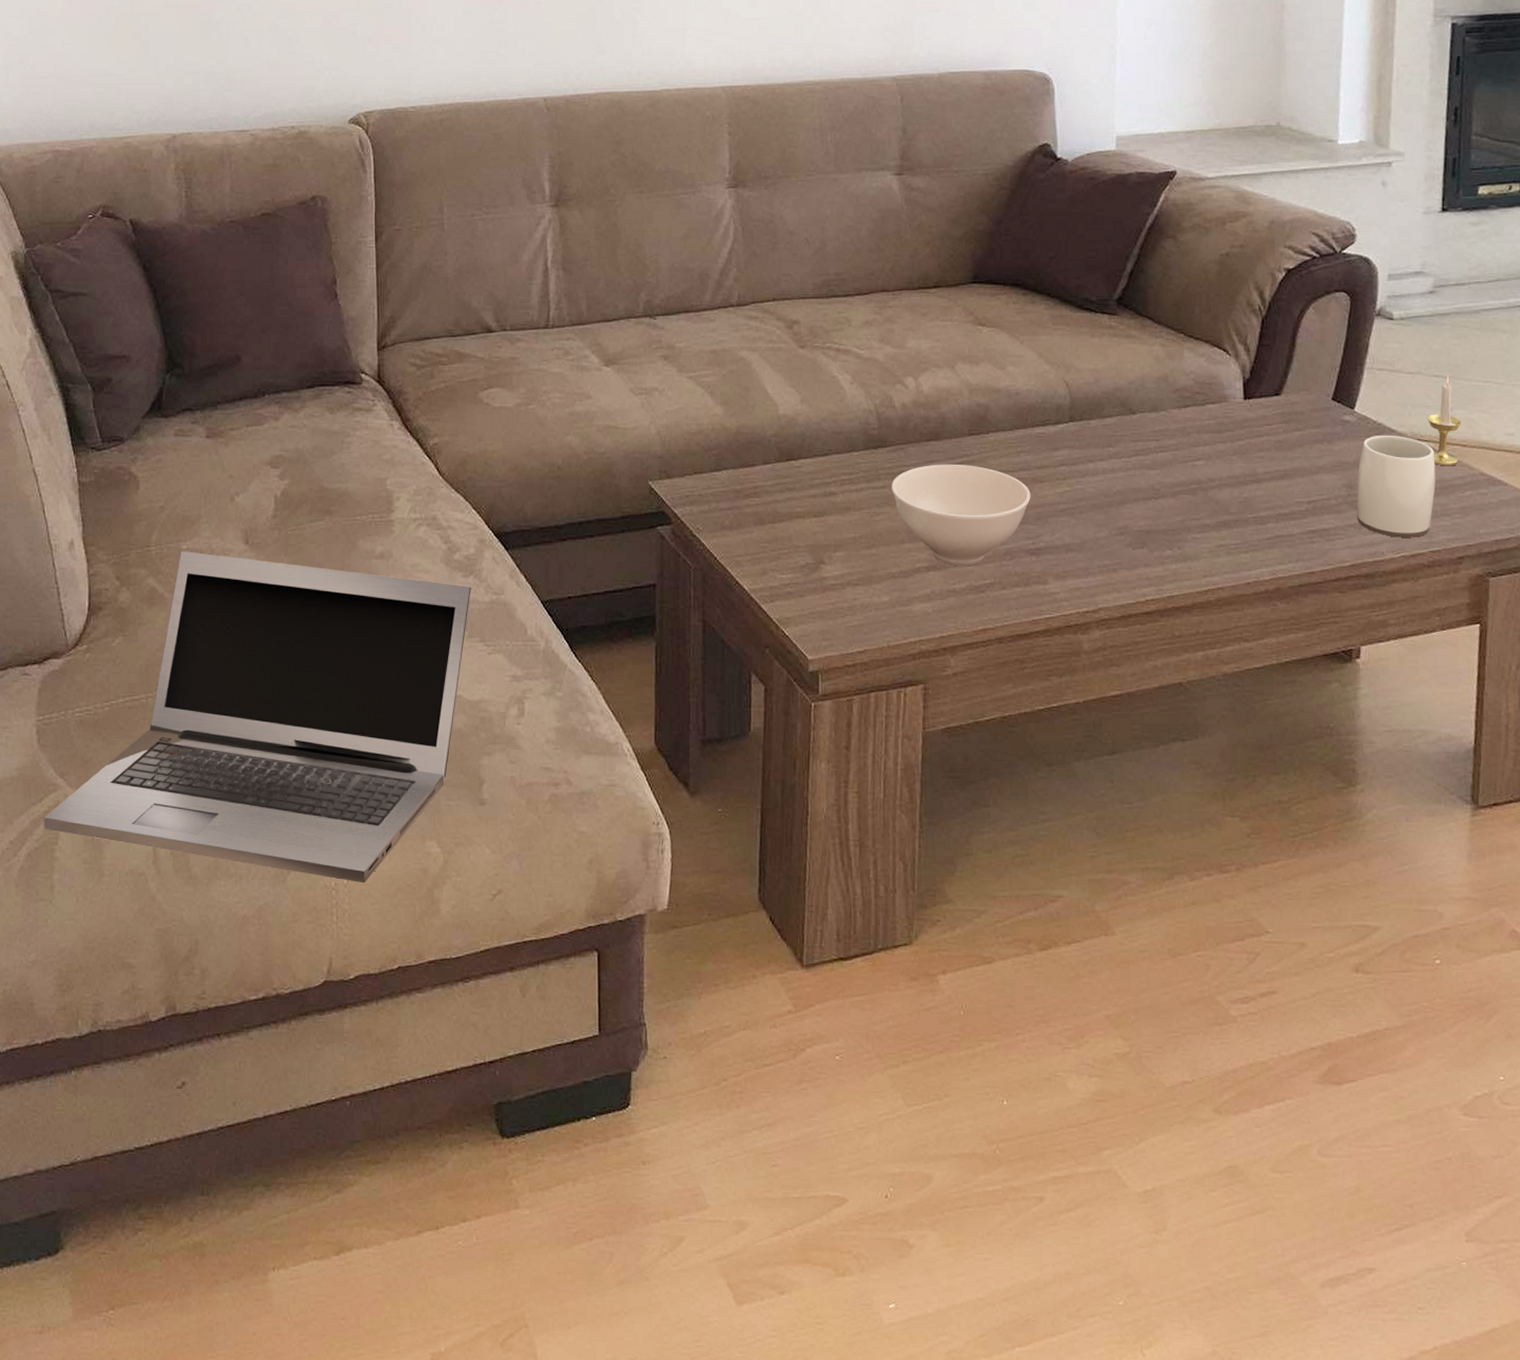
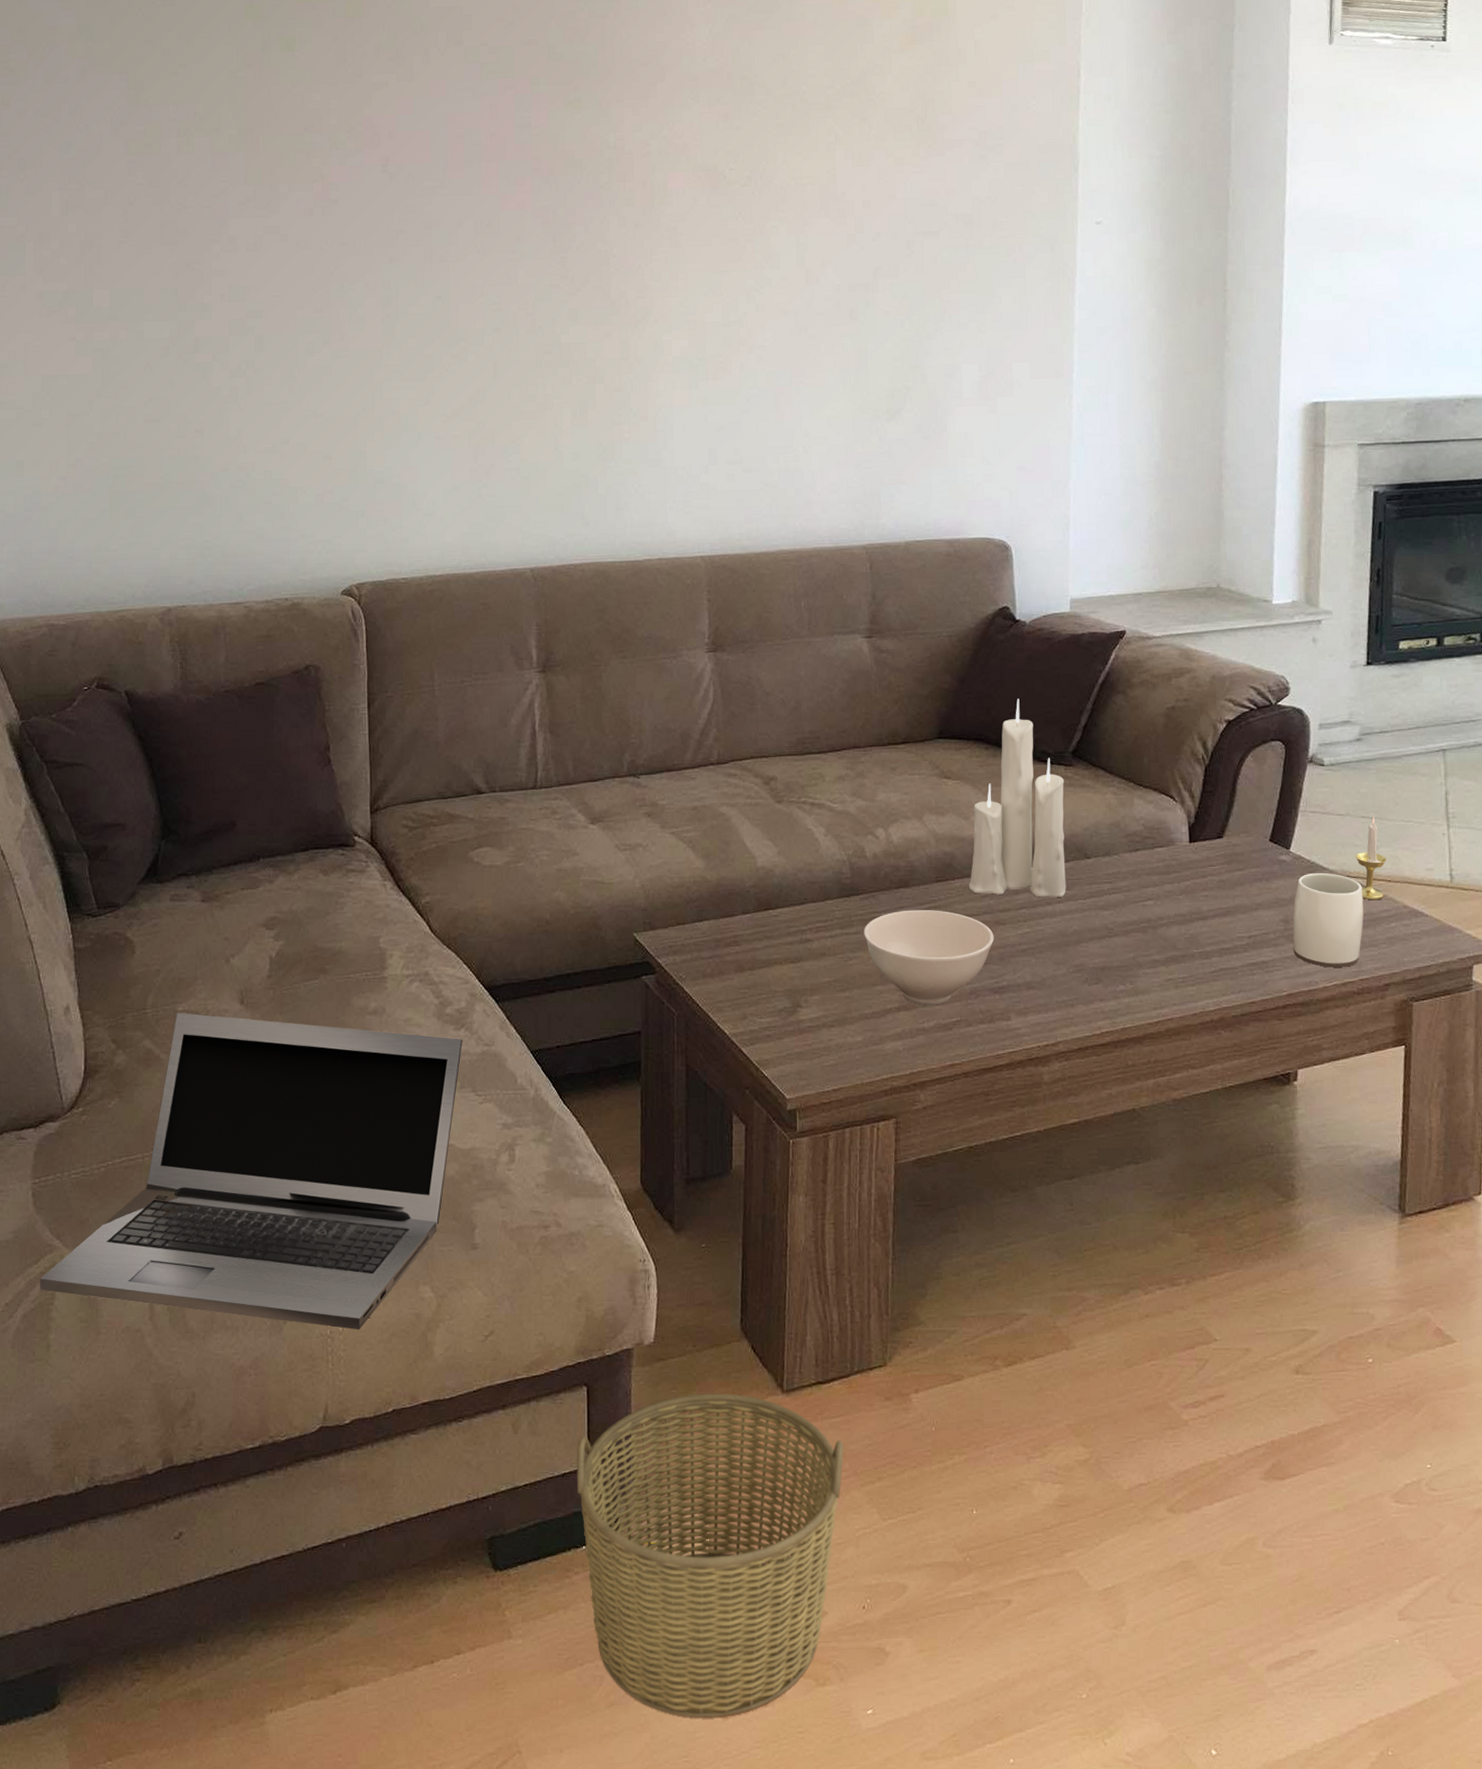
basket: none [586,964,866,1303] -> present [576,1393,844,1718]
candle: none [1003,241,1110,455] -> present [968,698,1067,898]

